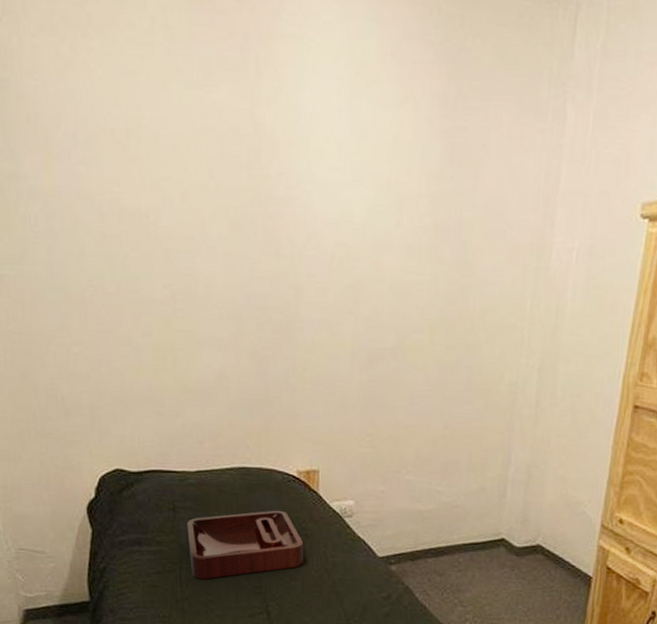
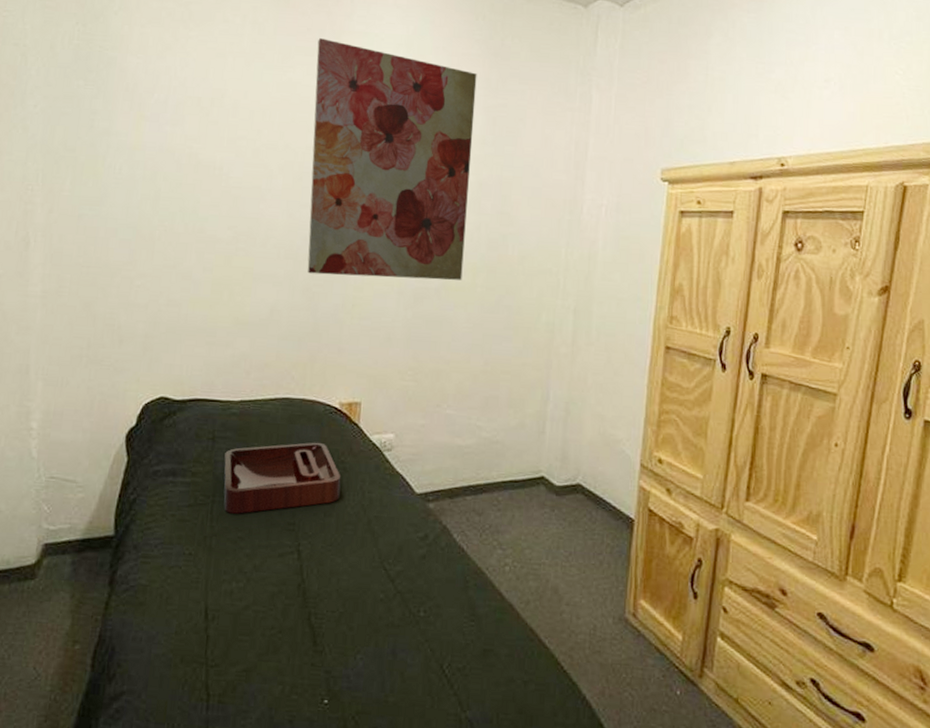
wall art: none [243,46,432,340] -> present [307,38,477,280]

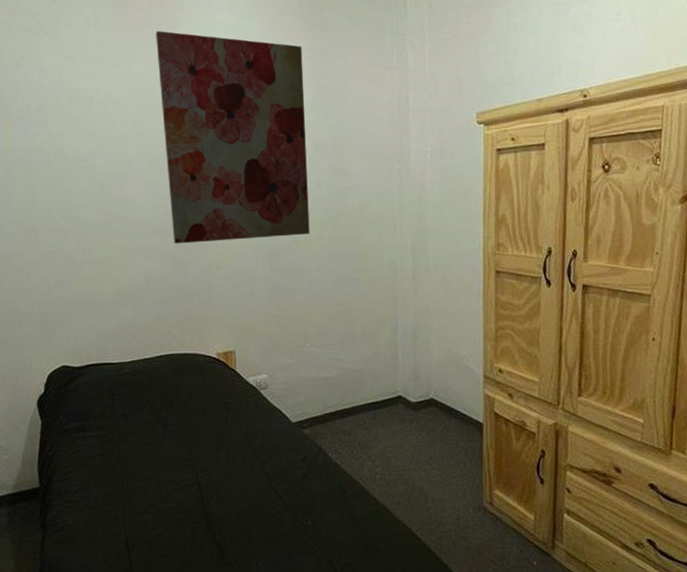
decorative tray: present [224,442,341,514] -> none [124,389,227,458]

